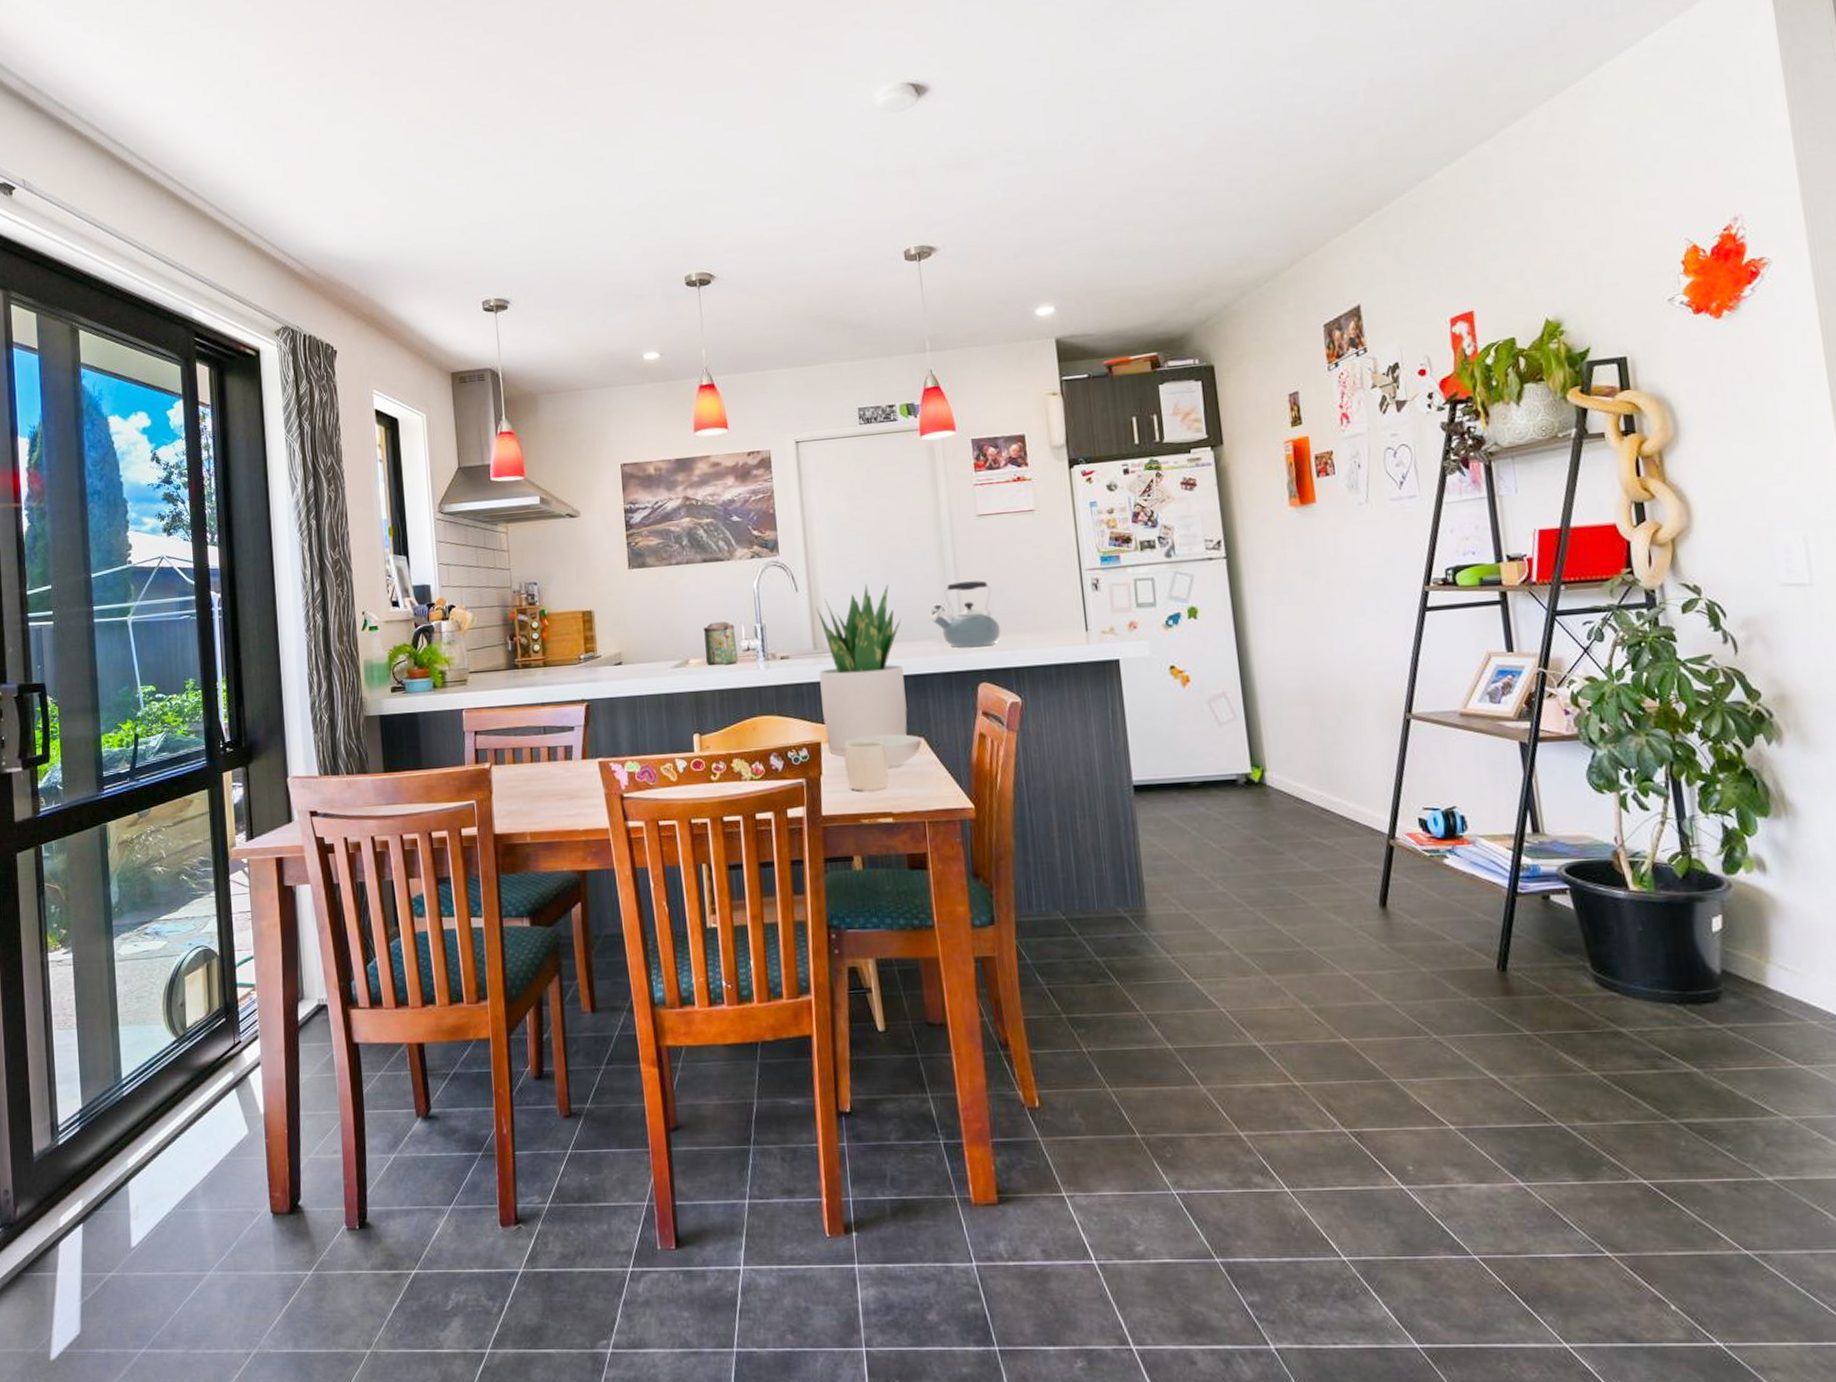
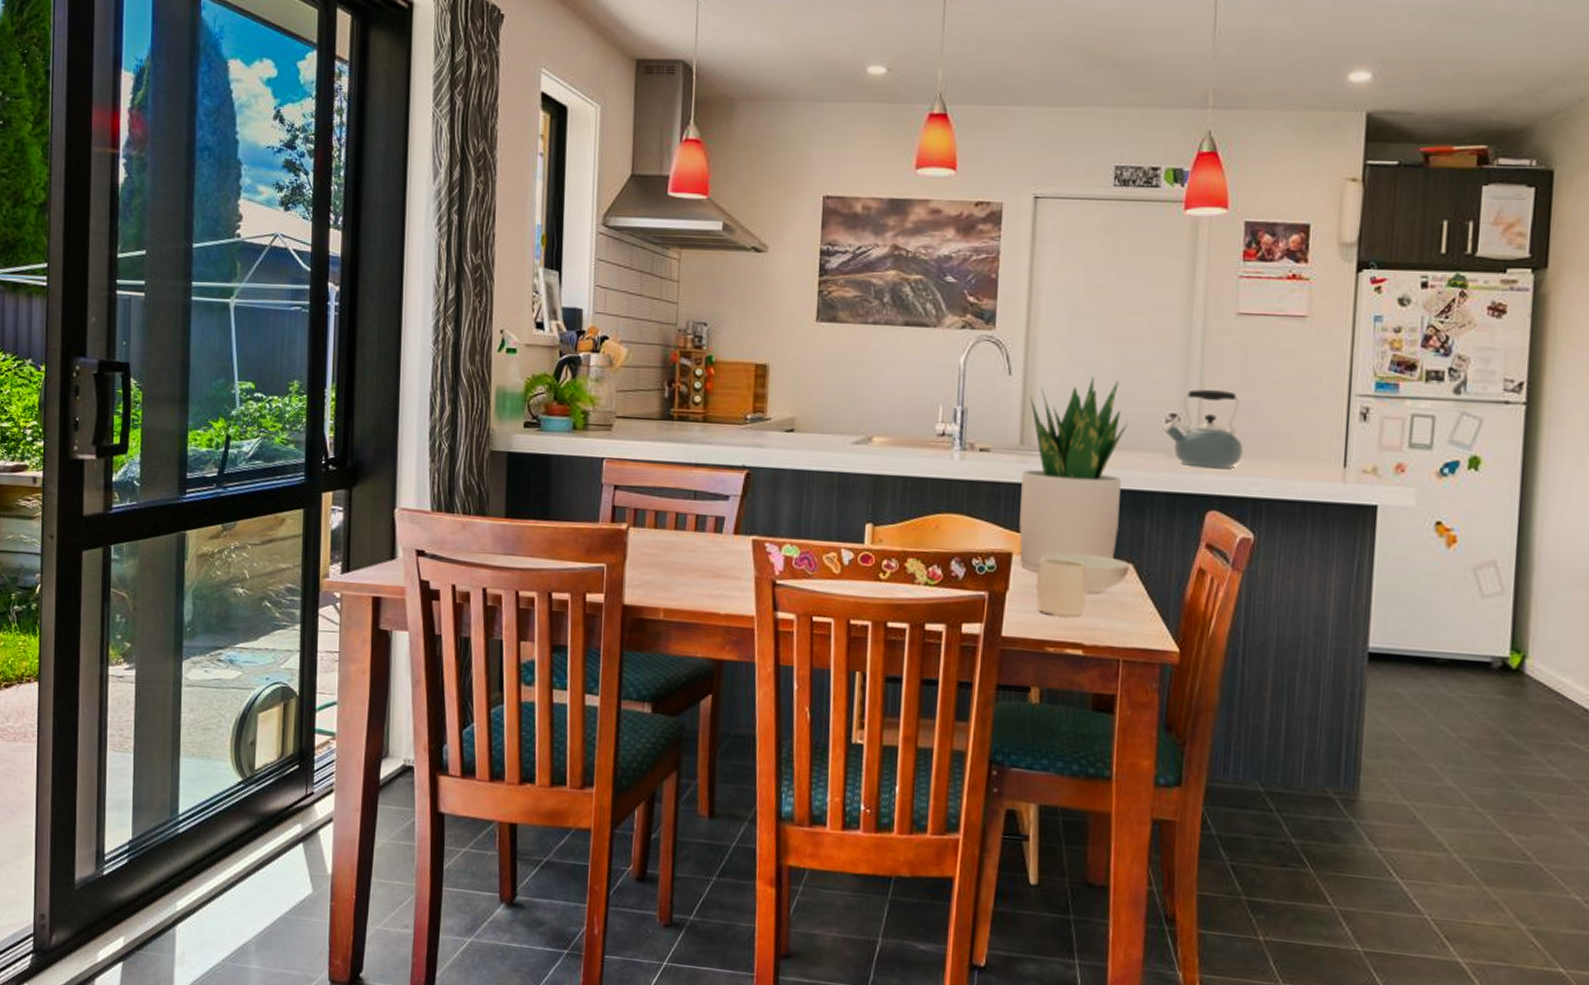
canister: present [703,621,738,666] -> none [891,398,932,450]

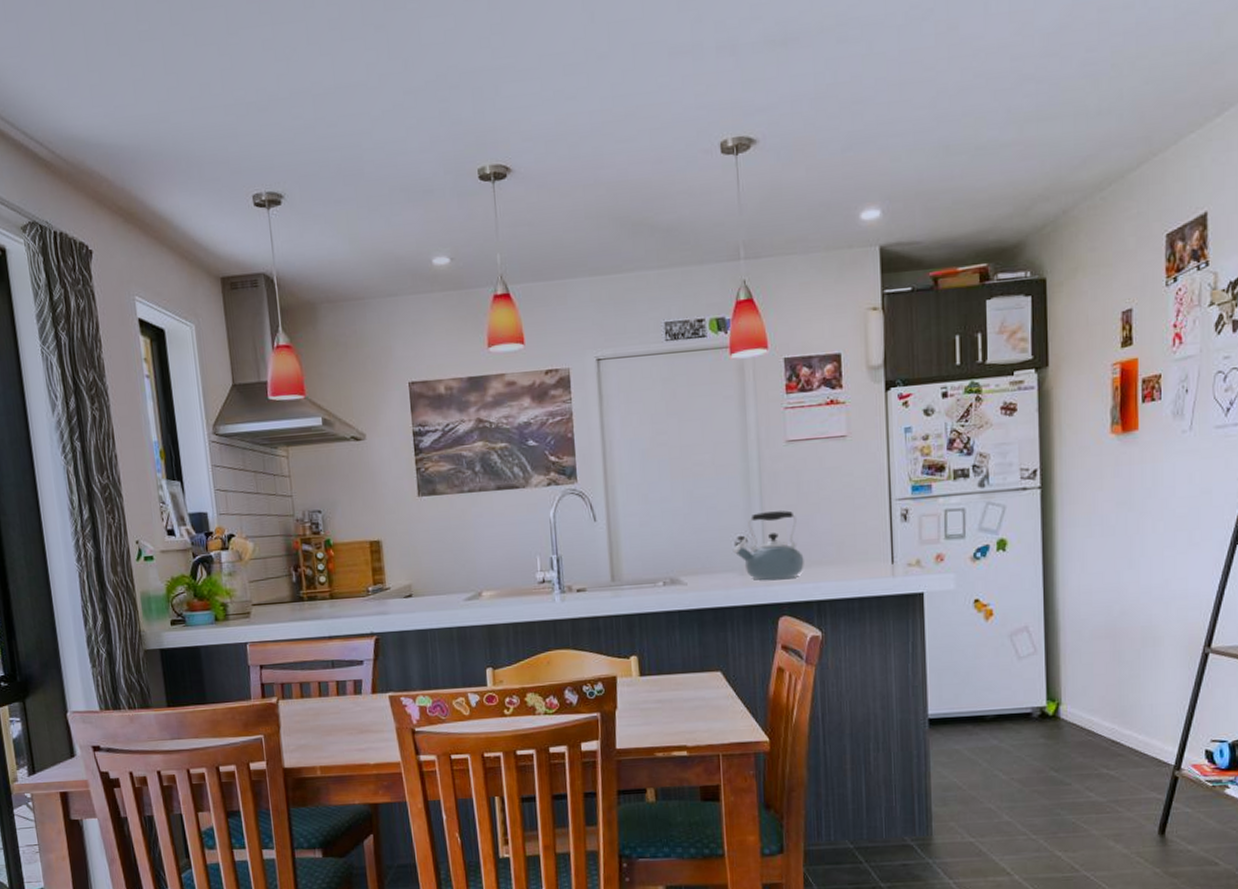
planter: present [1019,376,1129,574] -> none [615,513,706,691]
mug: present [1036,557,1088,617] -> none [640,675,685,725]
bowl: present [1040,552,1131,595] -> none [641,668,719,703]

